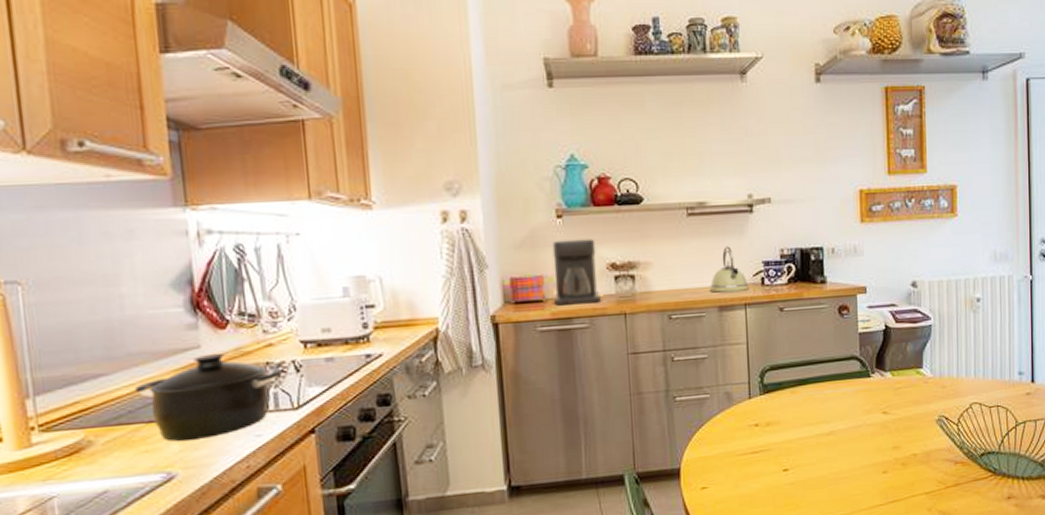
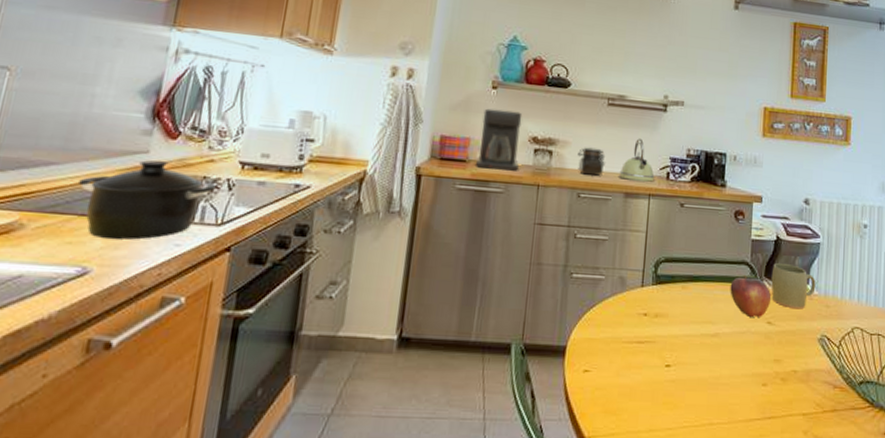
jar: none [662,264,693,294] -> present [578,147,606,176]
fruit: none [841,370,885,411] -> present [730,275,772,318]
mug: none [883,351,930,395] -> present [771,263,816,309]

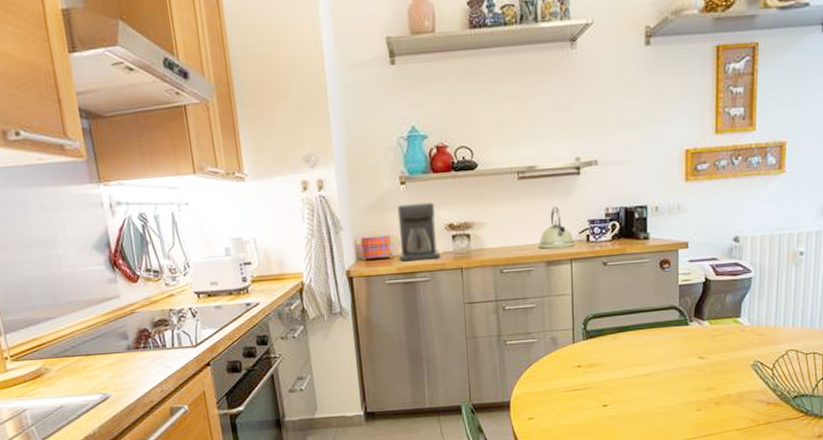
saucepan: present [79,160,216,240] -> none [75,301,182,370]
jar: present [578,147,606,176] -> none [495,224,523,251]
fruit: present [730,275,772,318] -> none [660,319,702,356]
mug: present [771,263,816,309] -> none [701,302,748,342]

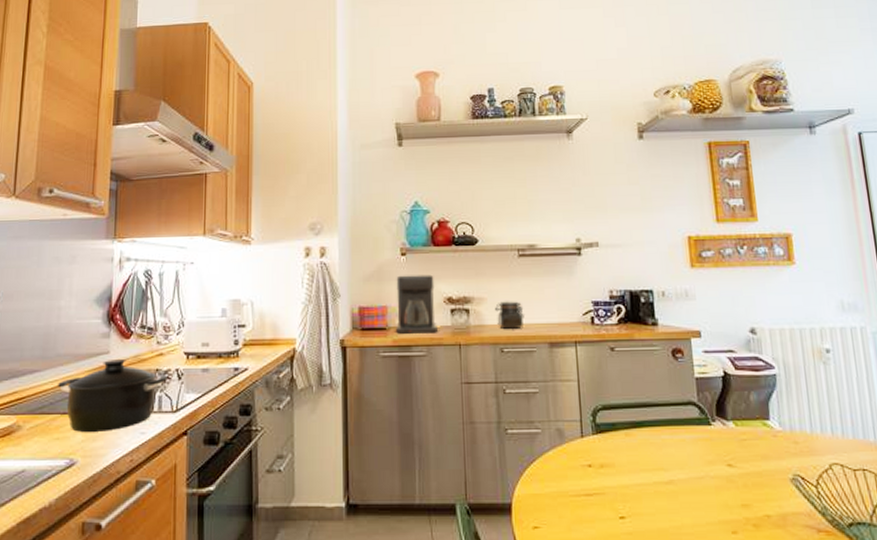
saucepan: none [75,301,182,370] -> present [58,358,167,432]
jar: none [495,224,523,251] -> present [495,301,524,329]
kettle: present [538,206,574,250] -> none [540,286,579,331]

